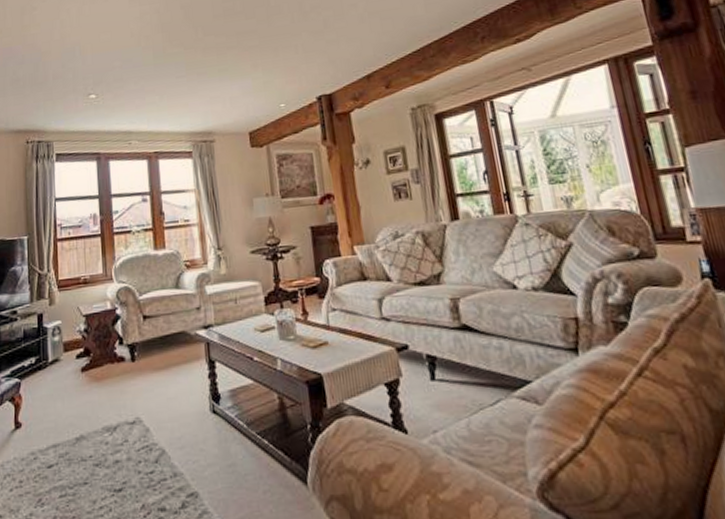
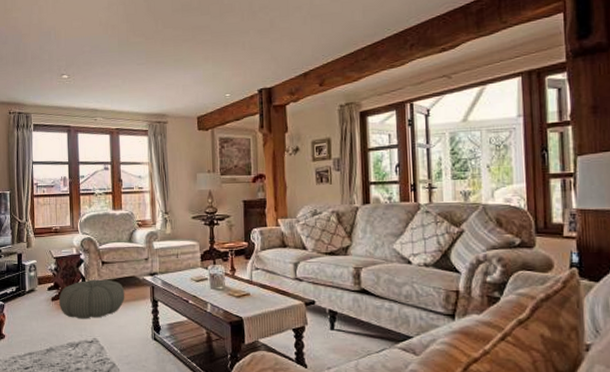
pouf: none [90,338,174,394] -> present [58,279,125,319]

